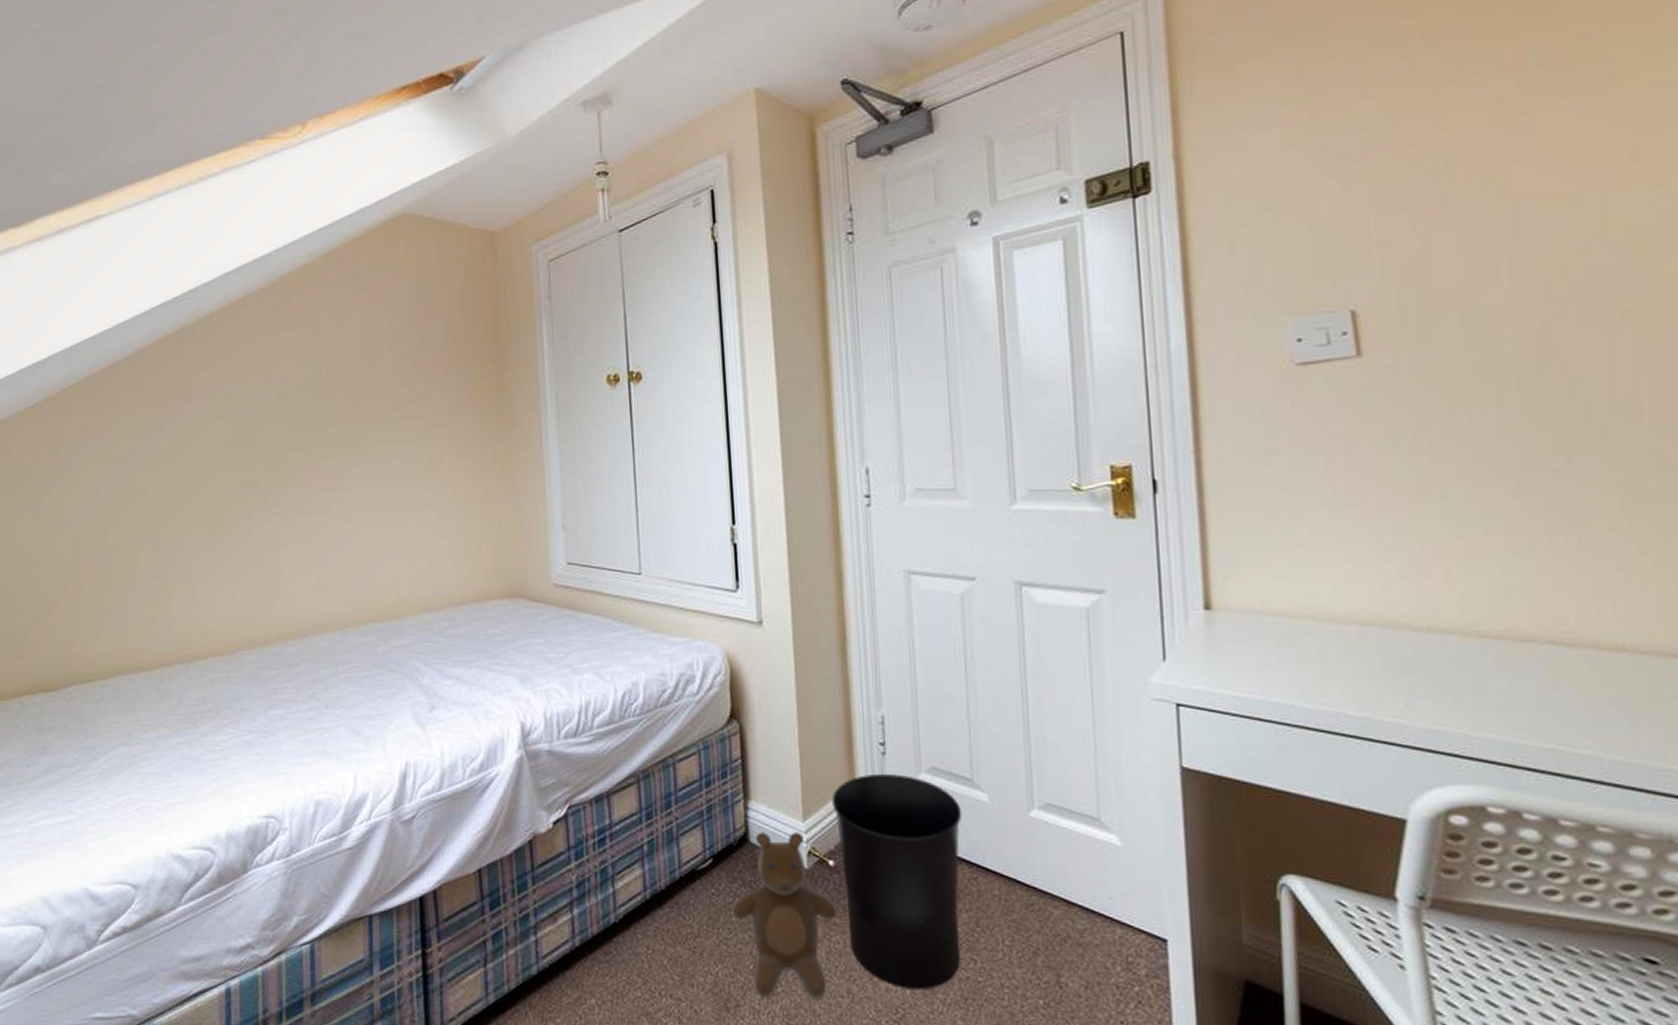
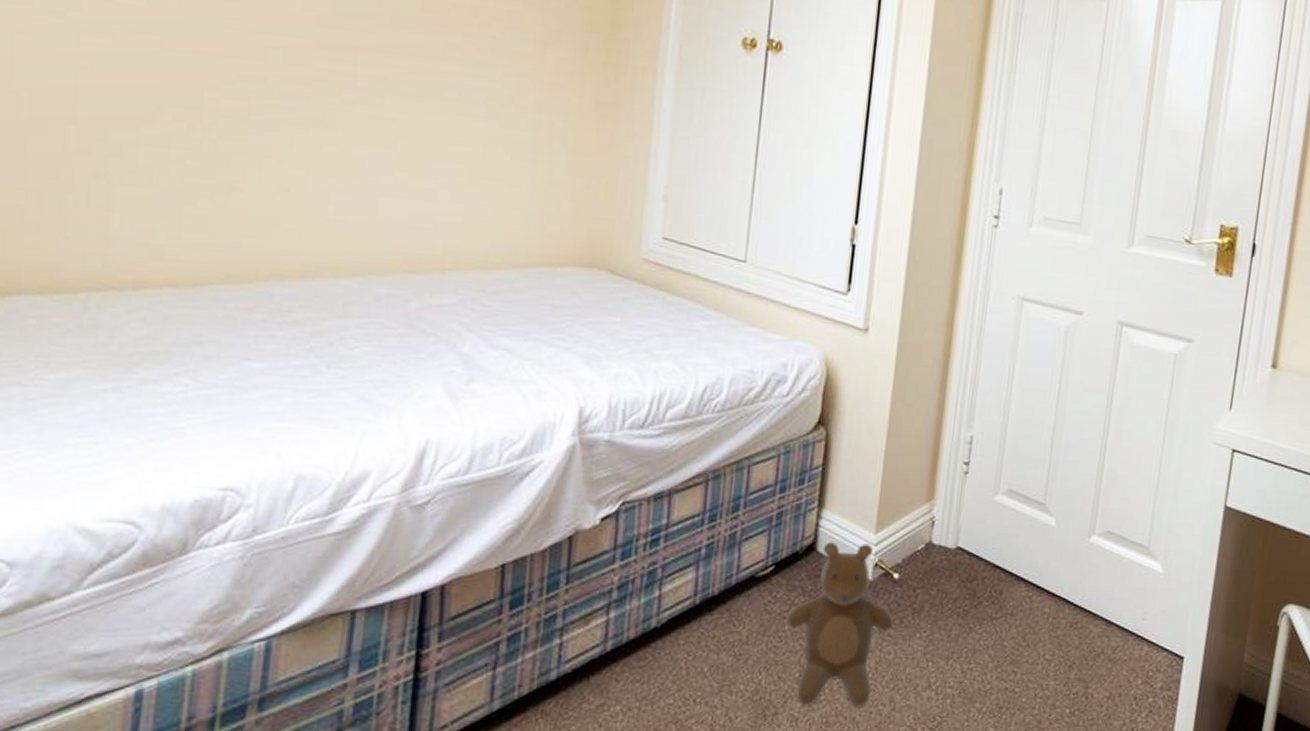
waste bin: present [832,773,963,989] -> none [901,491,1030,699]

